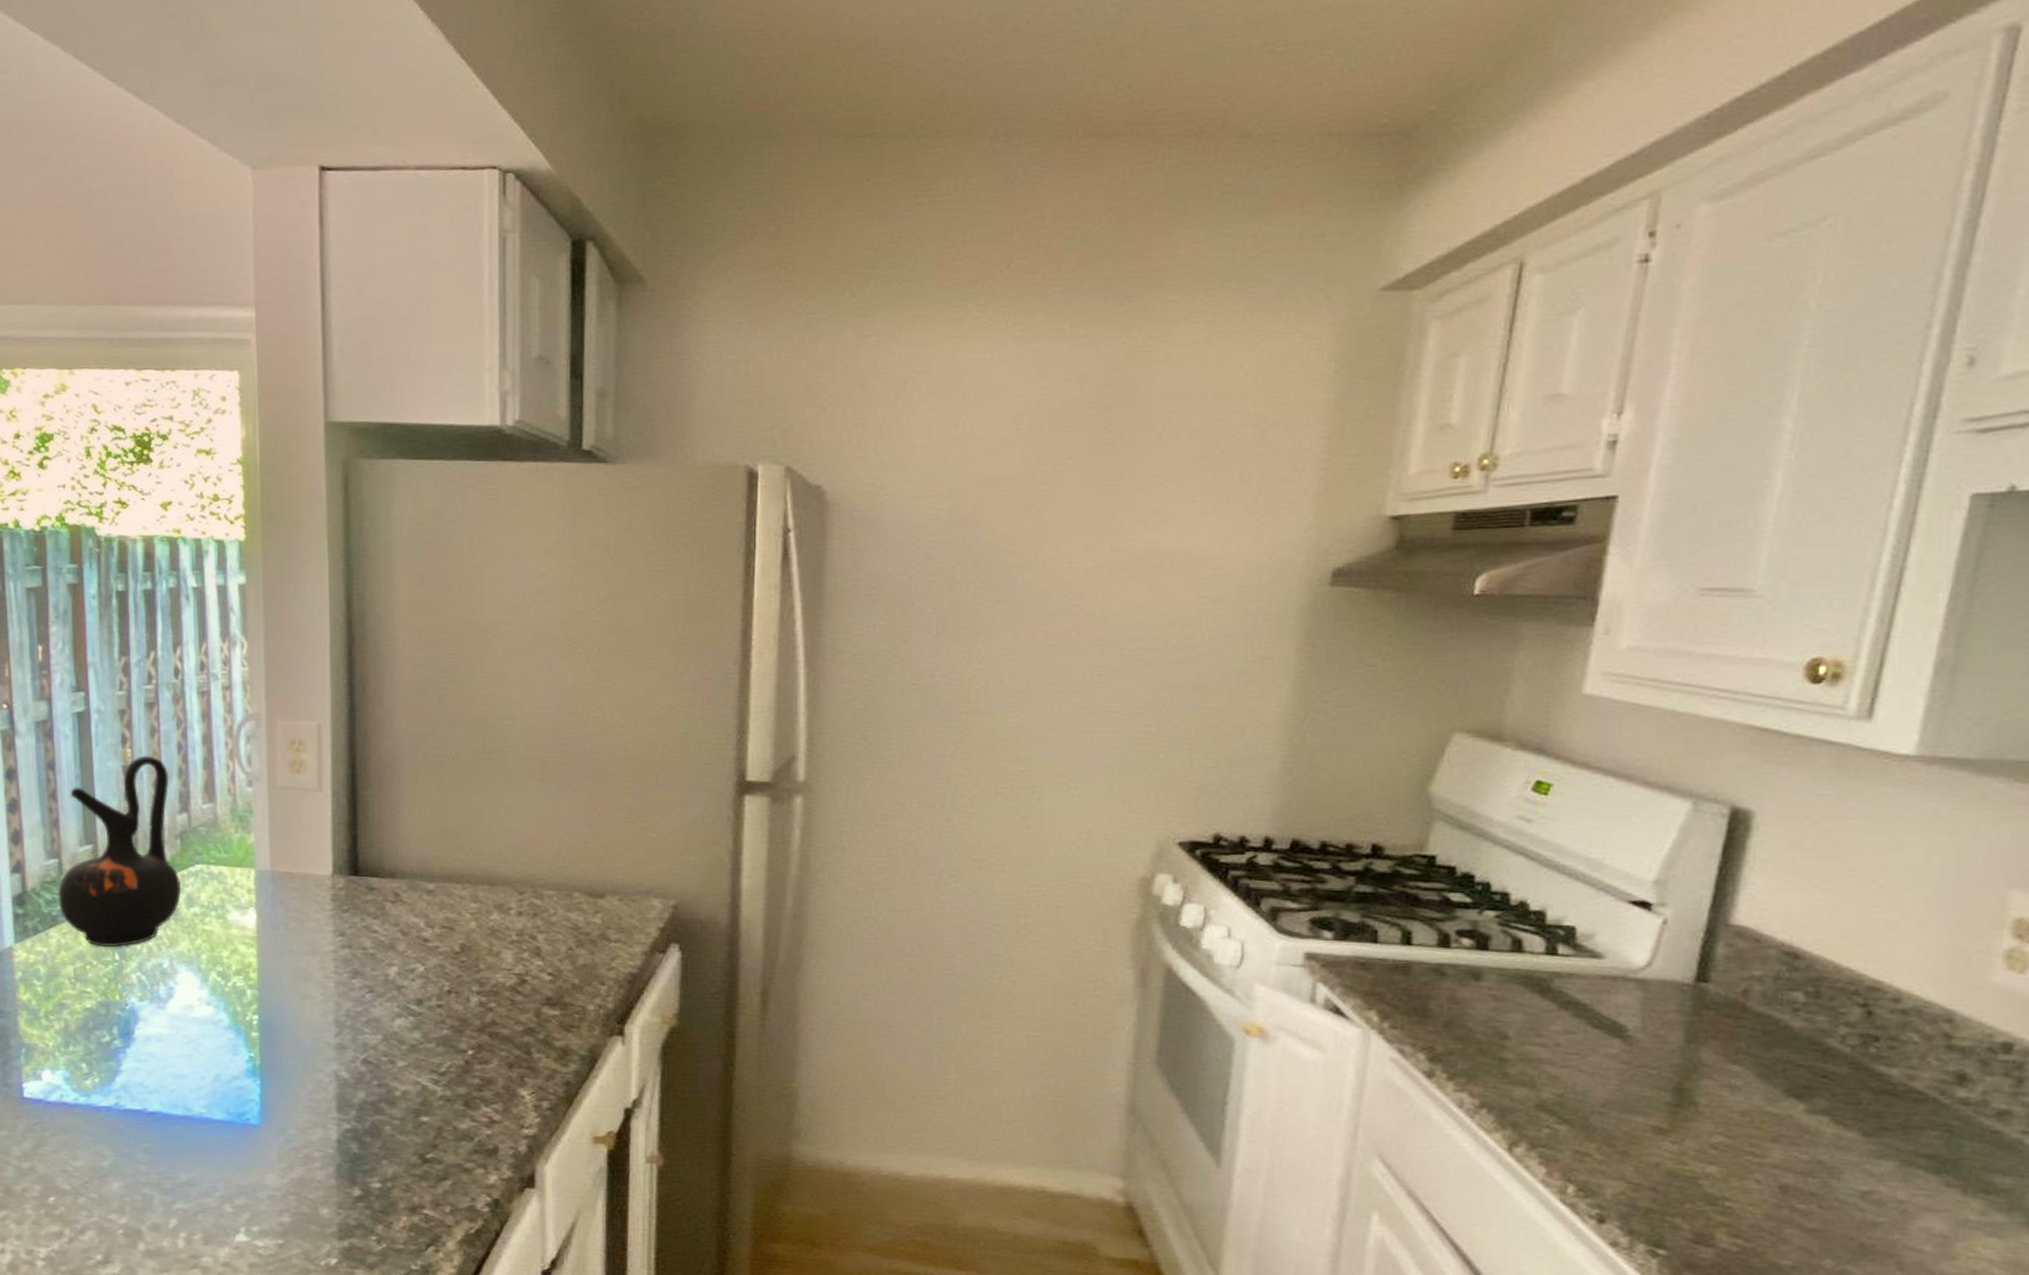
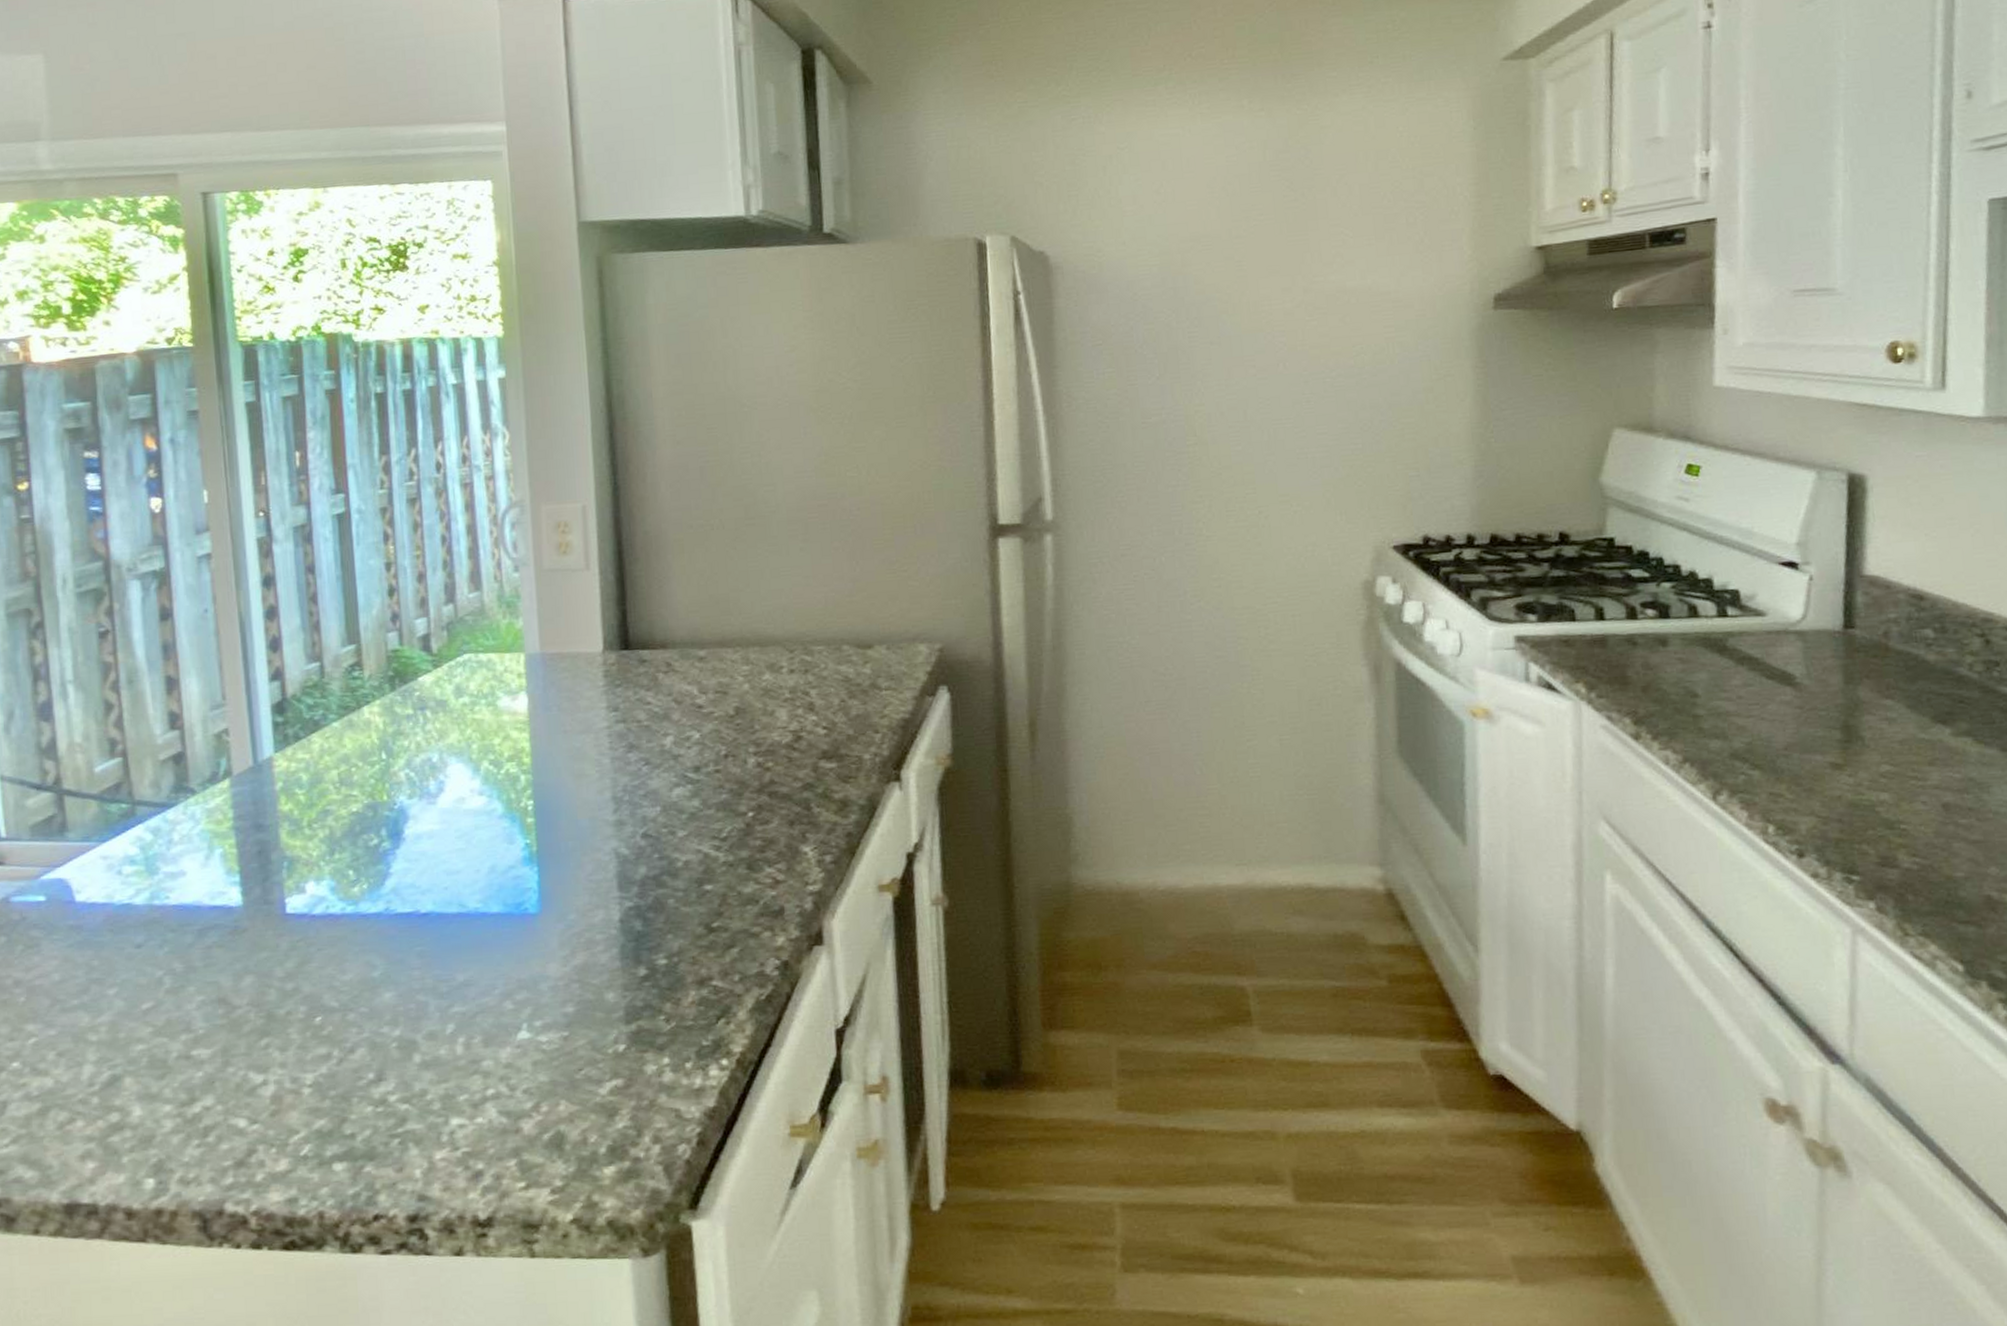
ceramic jug: present [57,755,182,947] -> none [319,550,450,748]

